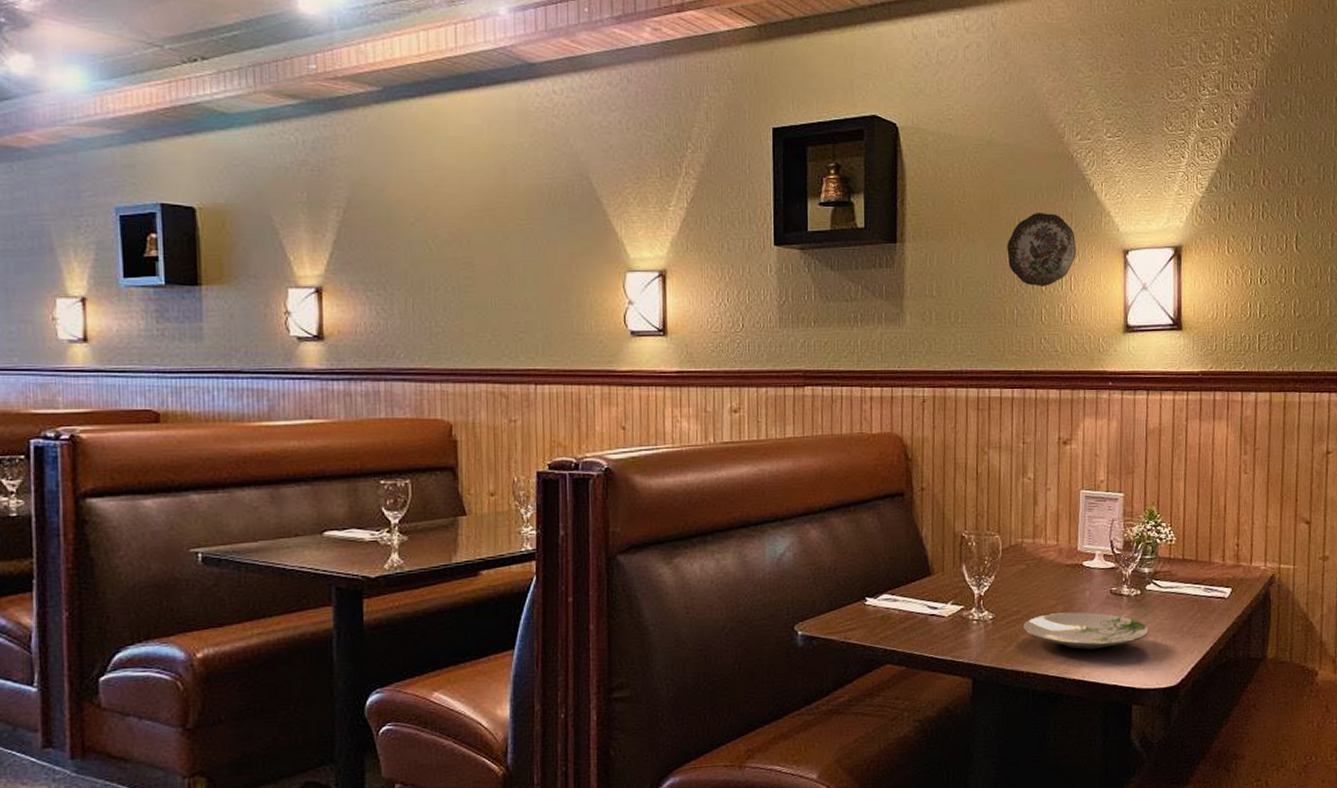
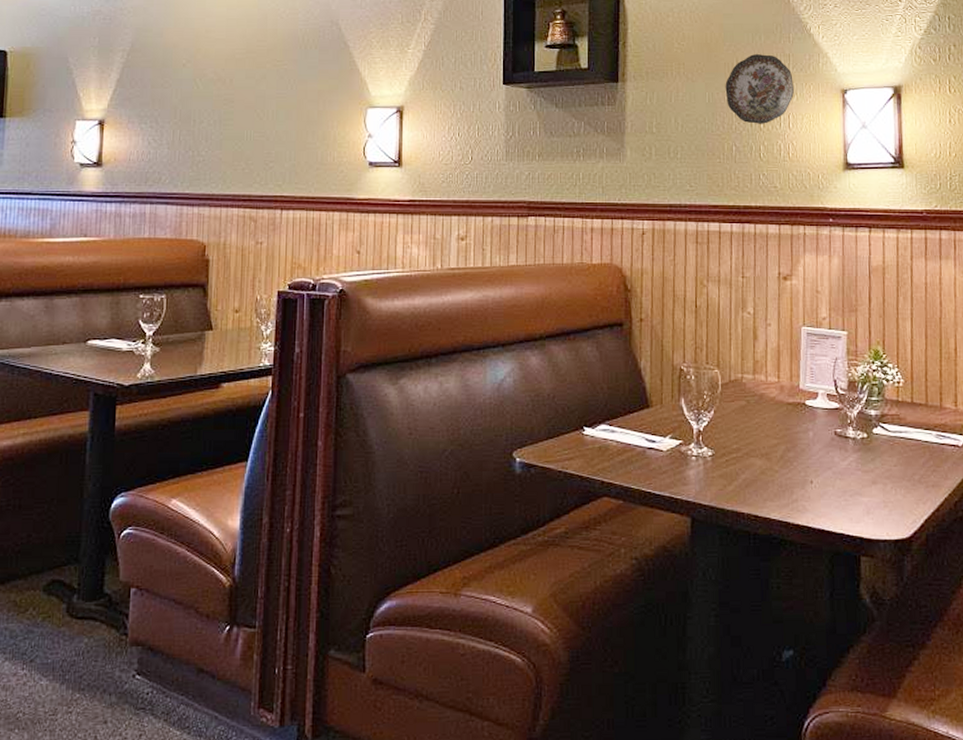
plate: present [1022,612,1150,650] -> none [743,453,878,494]

